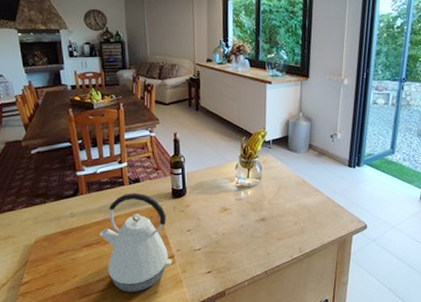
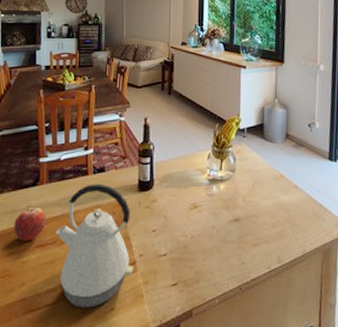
fruit: none [60,214,90,242] -> present [13,207,46,241]

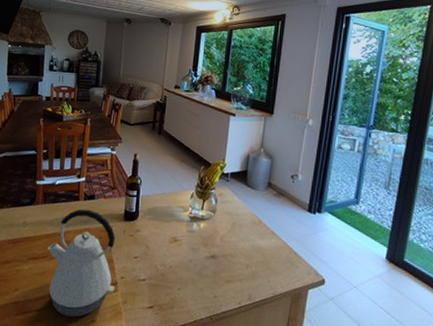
fruit: present [13,207,46,241] -> none [10,223,40,253]

